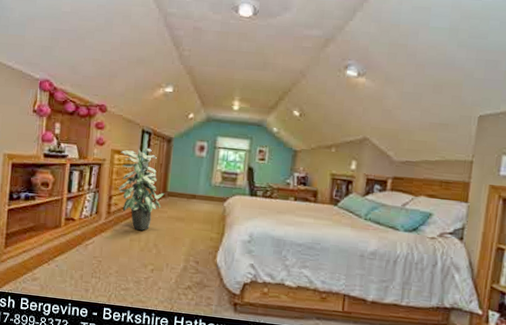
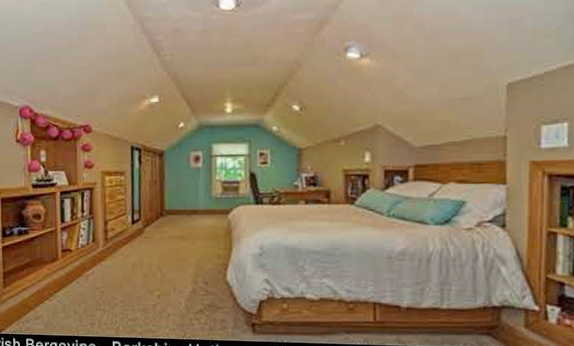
indoor plant: present [119,148,165,231] -> none [111,166,163,254]

